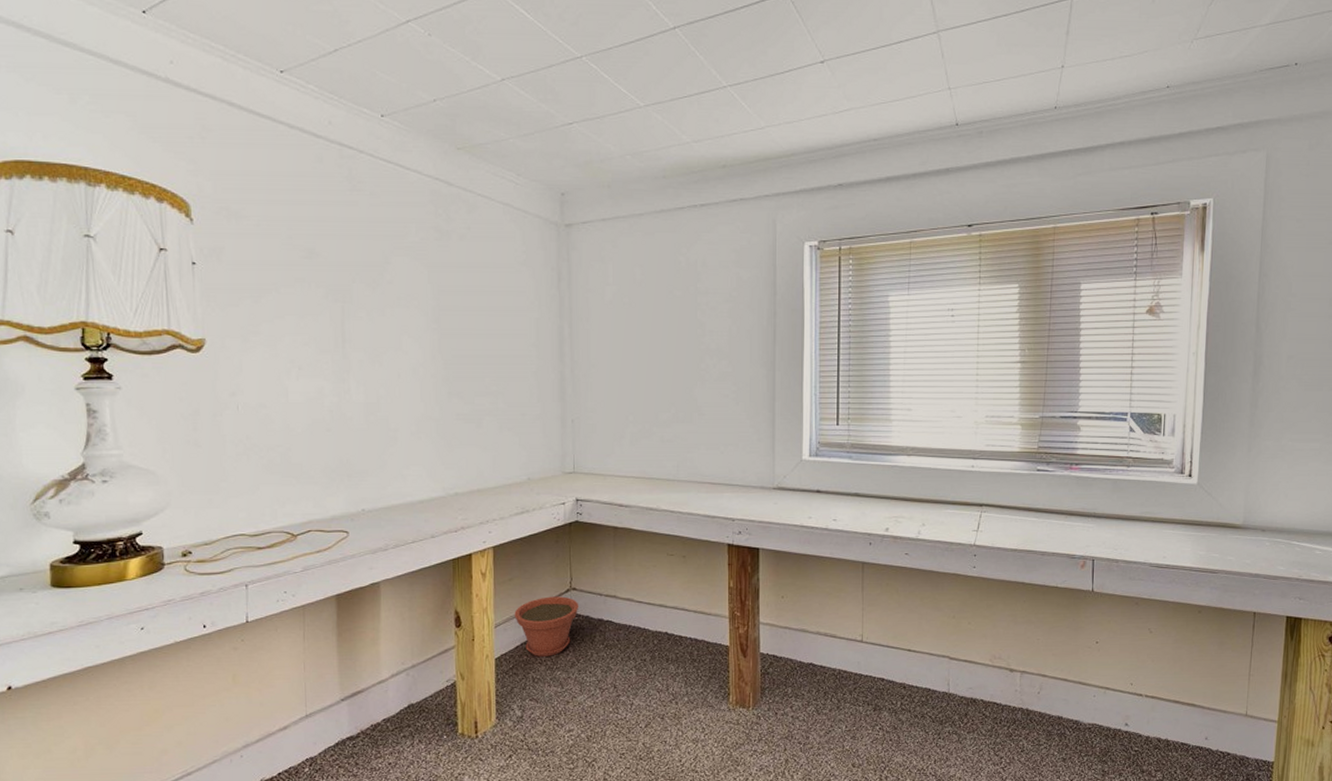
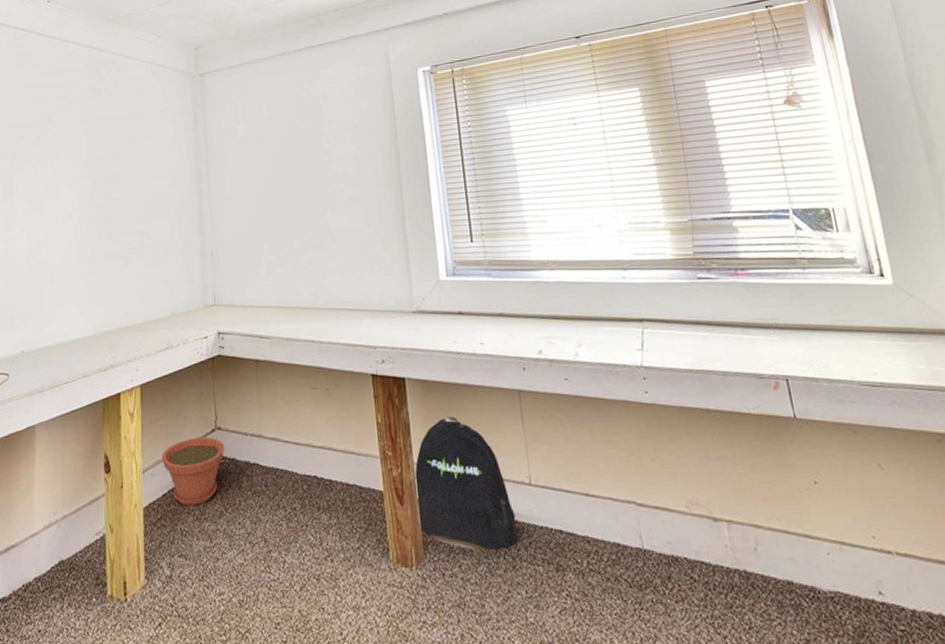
backpack: none [758,583,845,694] -> present [414,416,518,550]

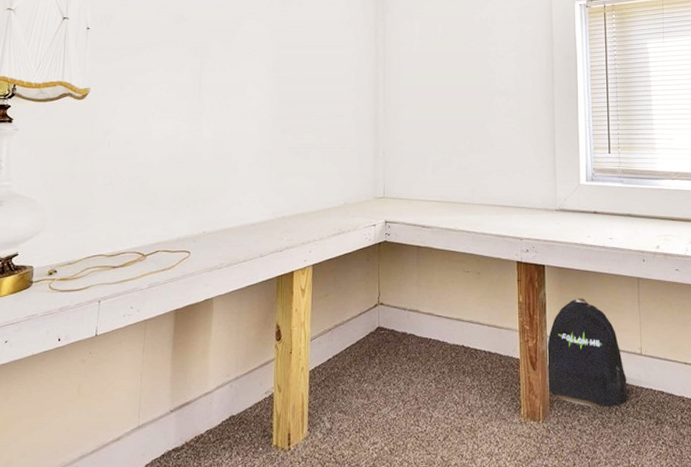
plant pot: present [161,437,225,506] -> none [328,311,386,369]

